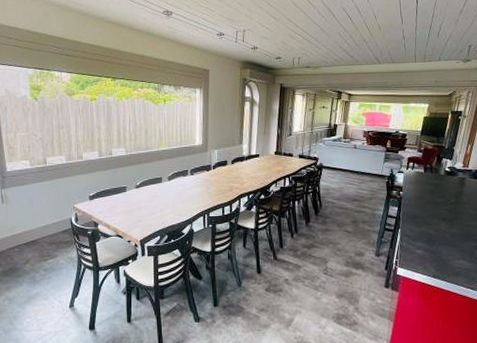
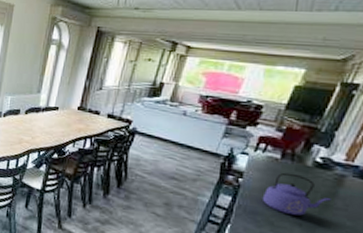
kettle: none [417,182,460,214] -> present [262,172,331,216]

